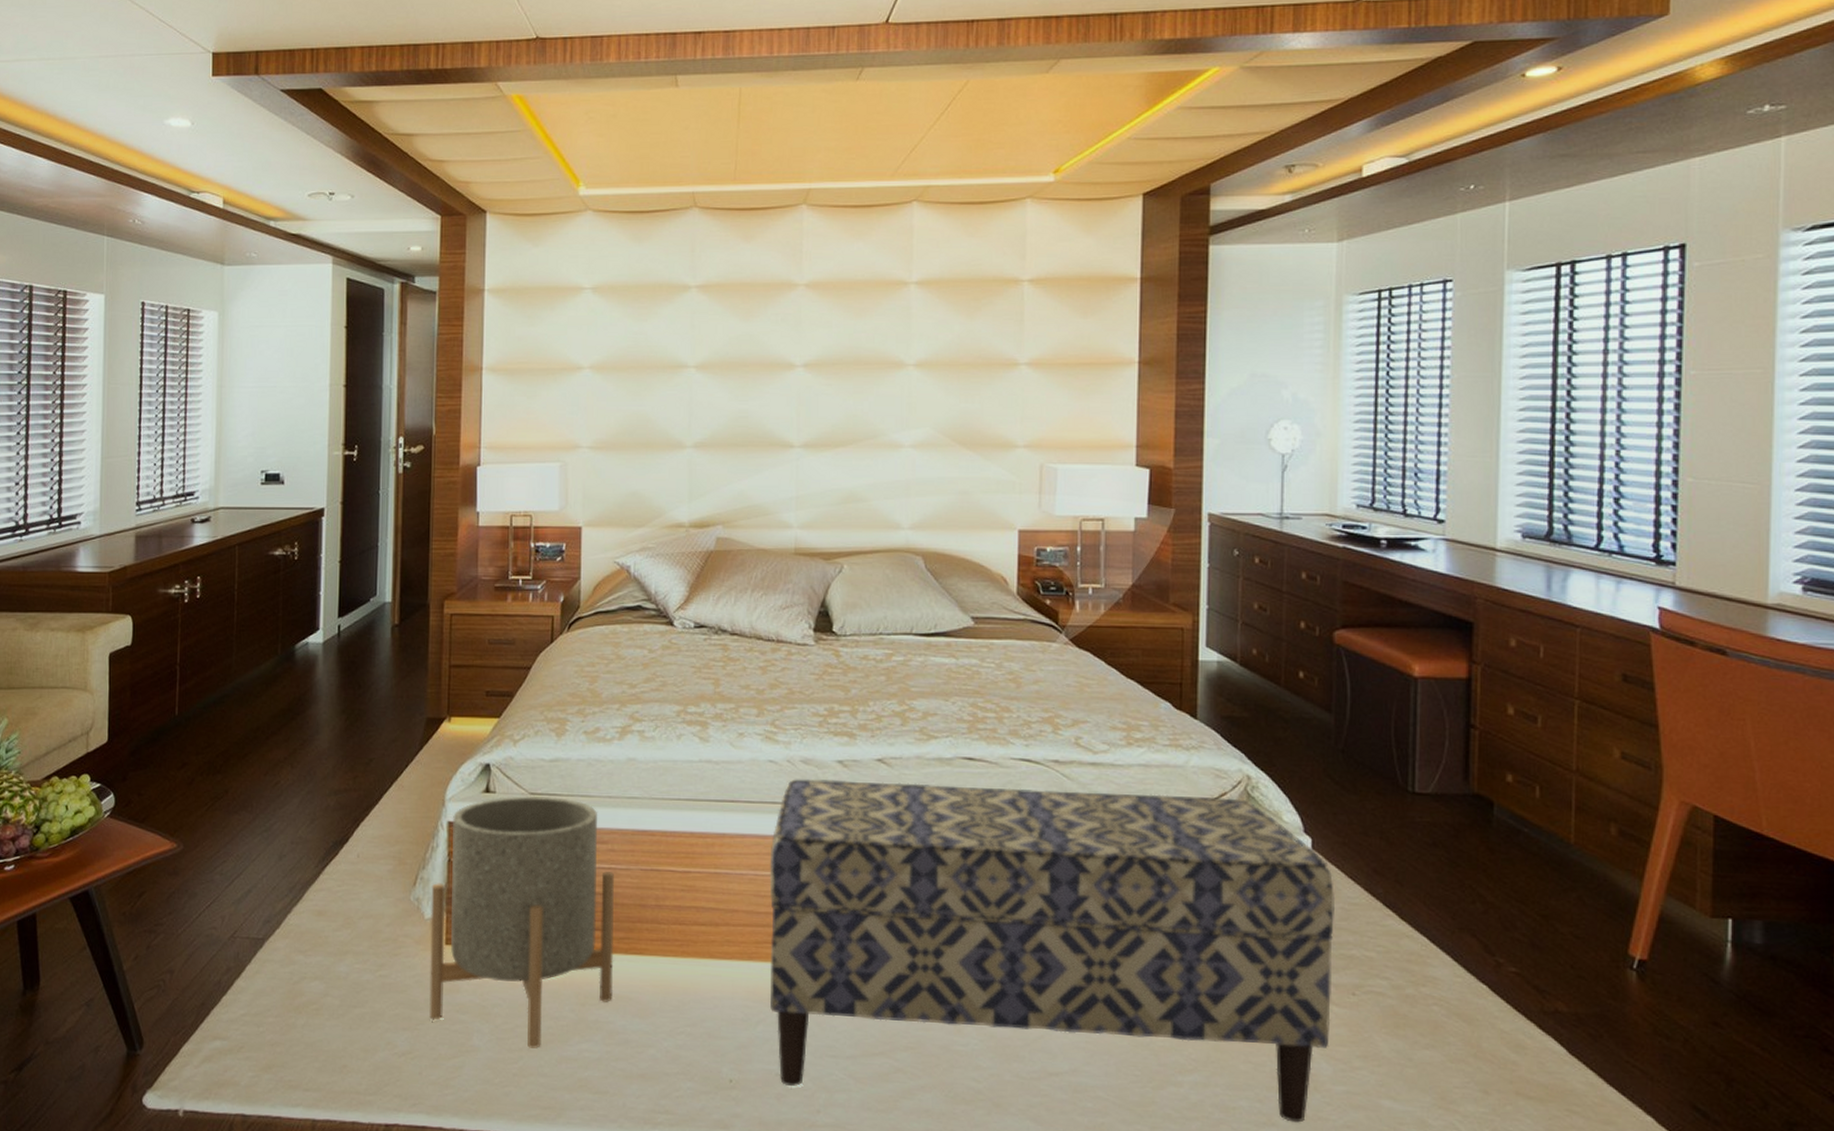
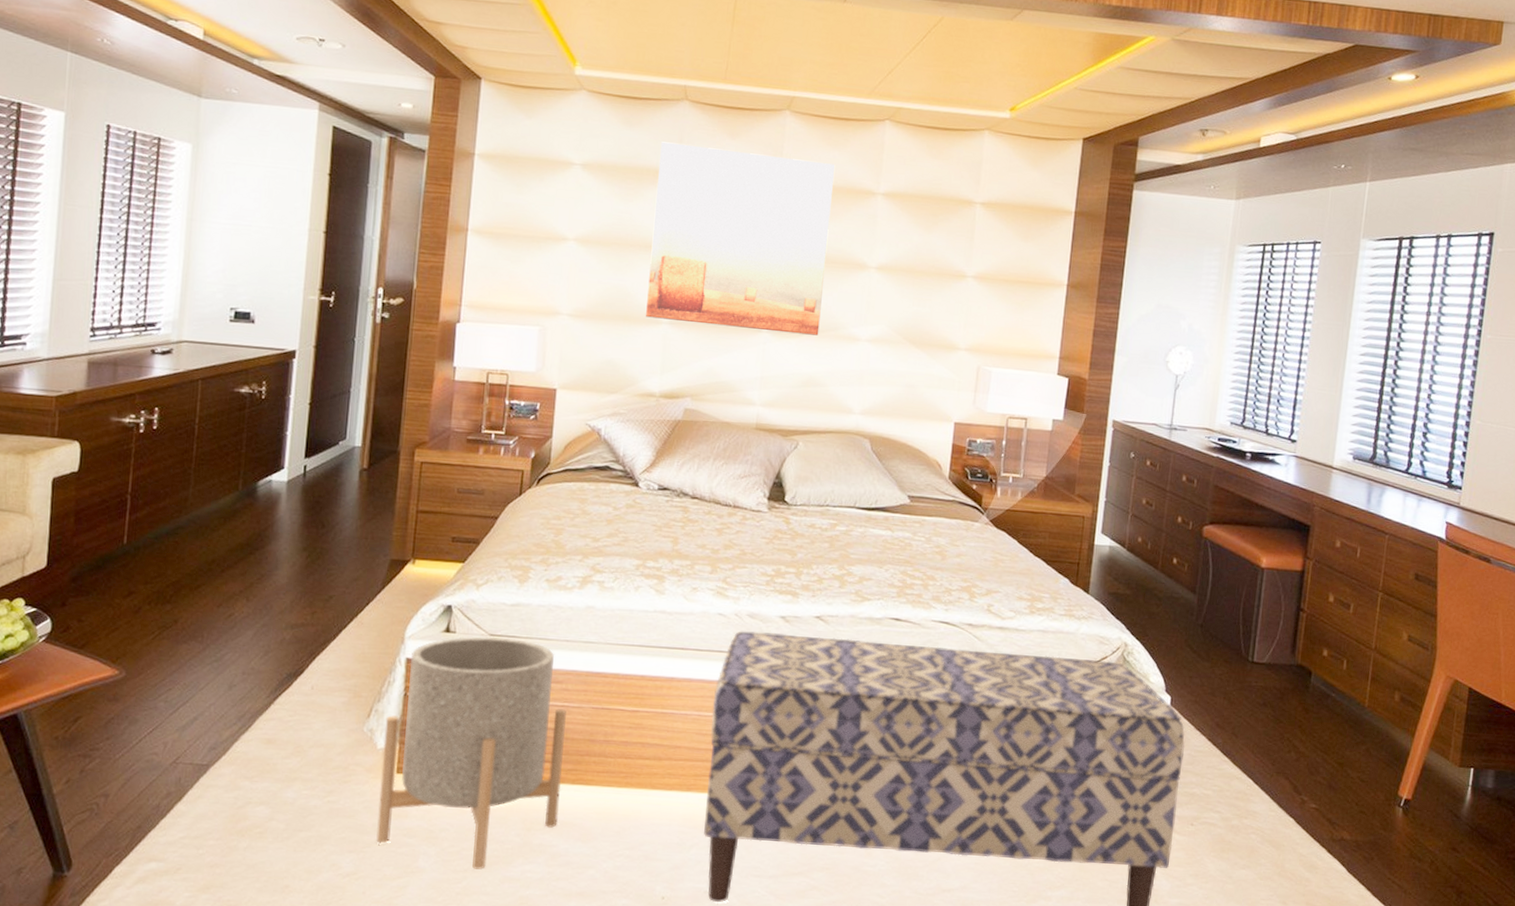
wall art: none [669,254,861,446] -> present [646,142,836,336]

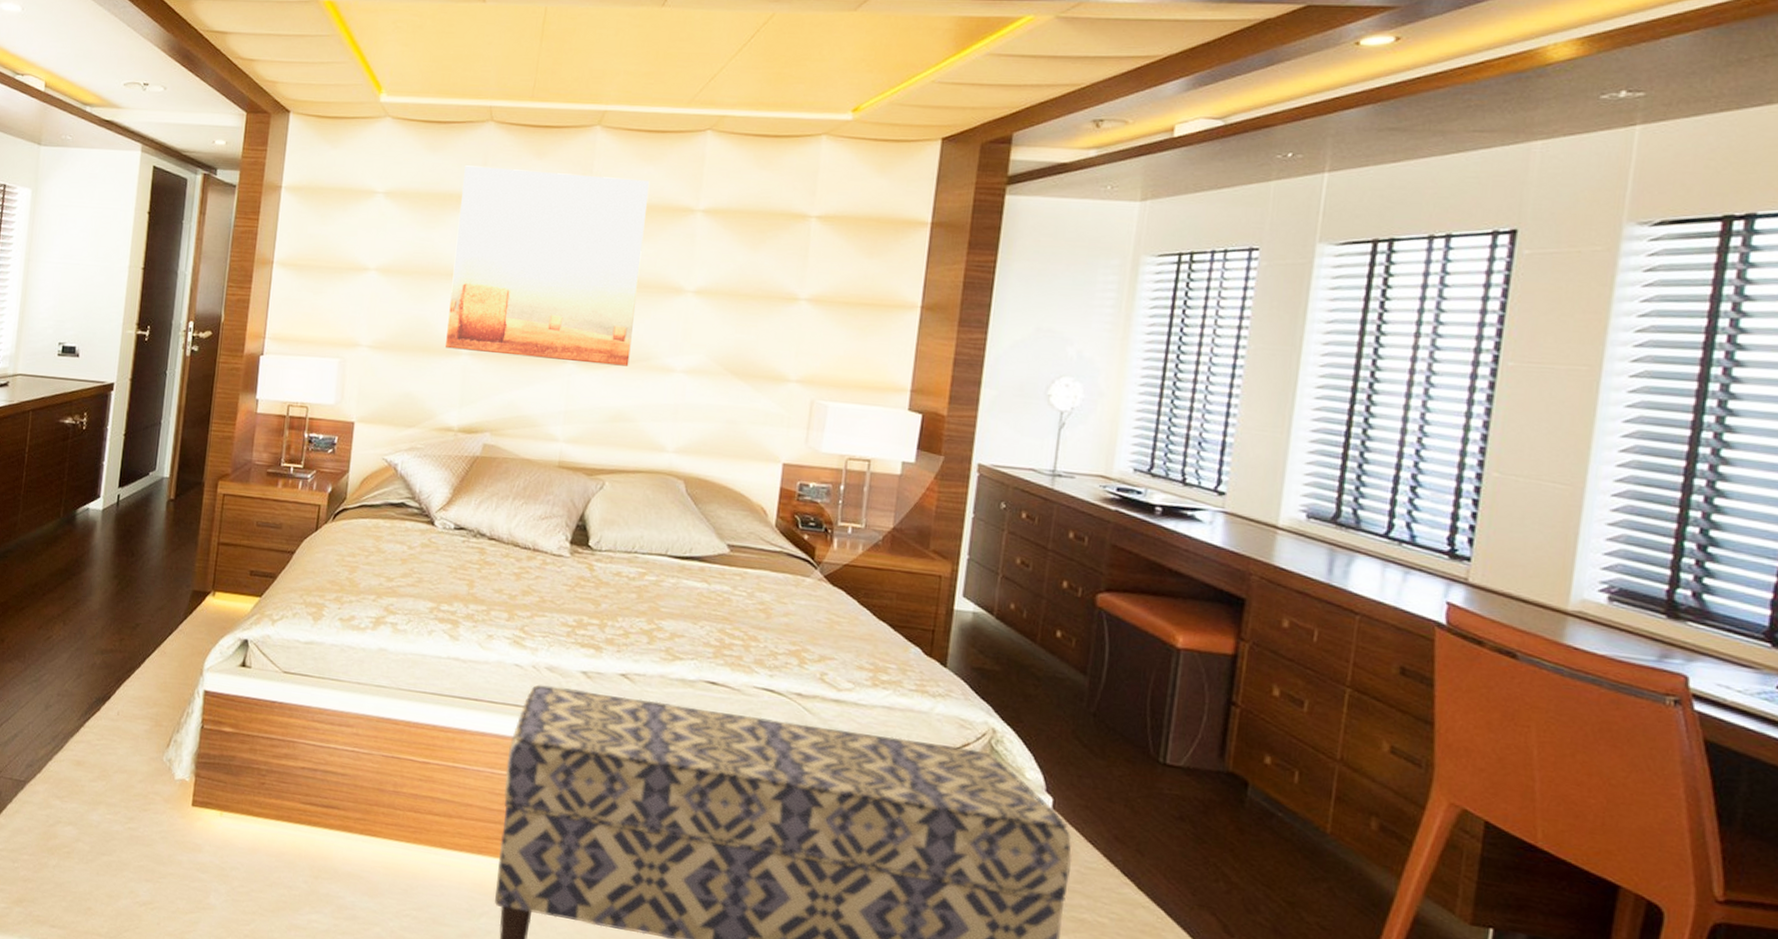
planter: present [376,636,566,870] -> none [171,672,356,914]

